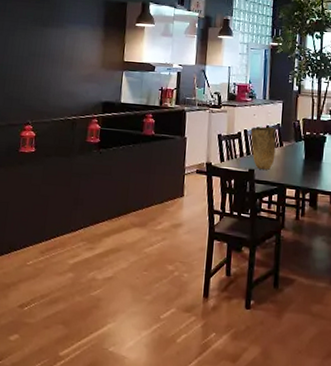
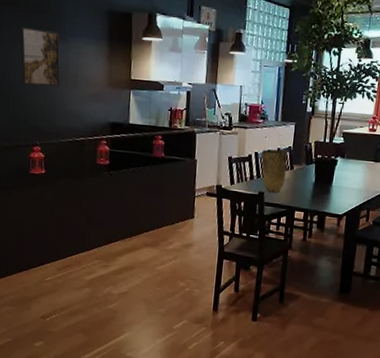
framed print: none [19,14,58,69] -> present [20,26,60,87]

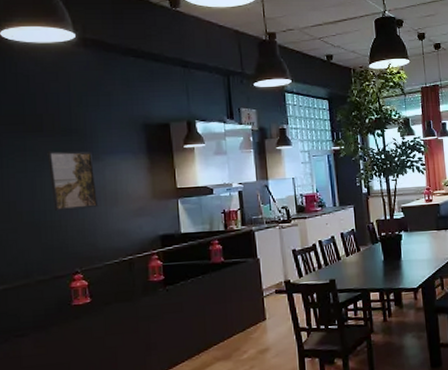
vase: present [261,149,288,193] -> none [325,233,354,278]

